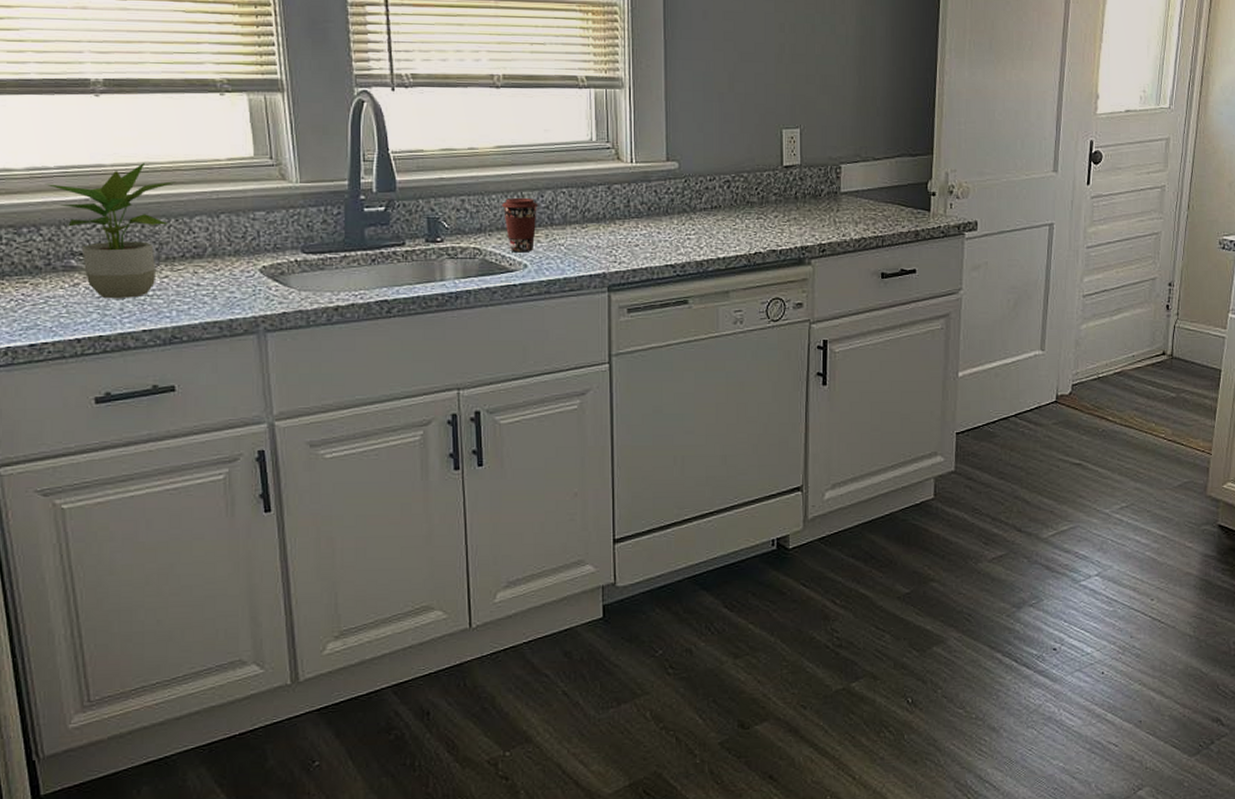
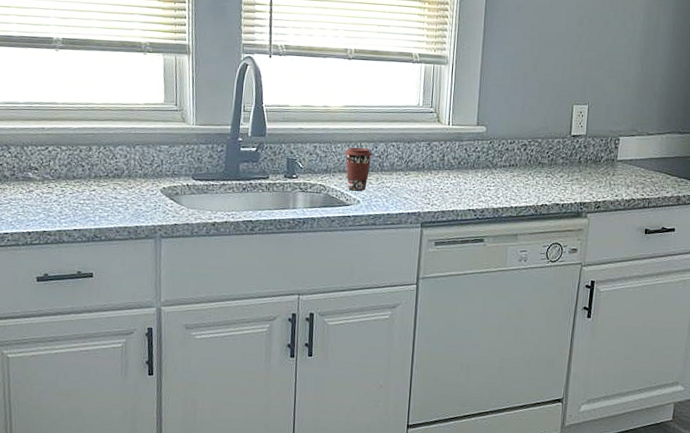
potted plant: present [44,163,177,299] -> none [15,103,107,205]

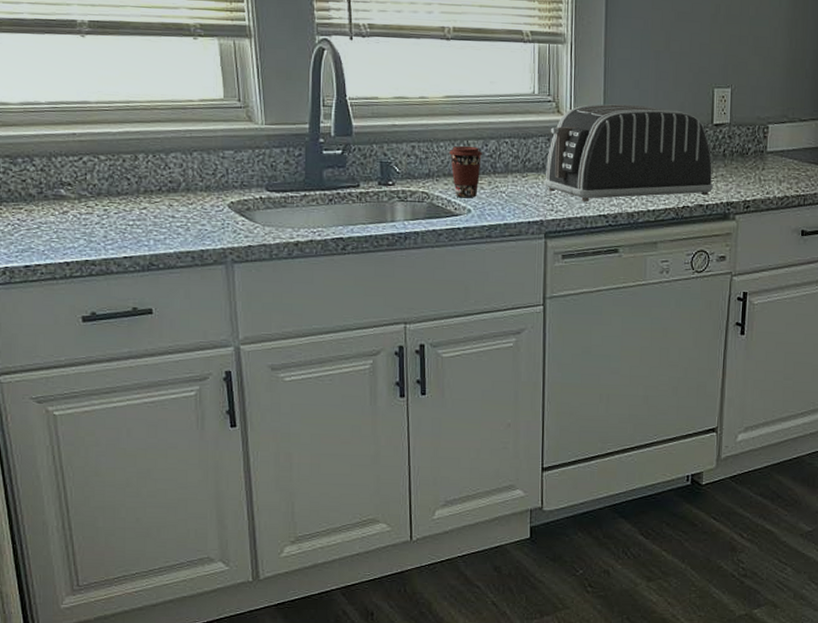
toaster: none [423,115,569,197] -> present [543,103,714,201]

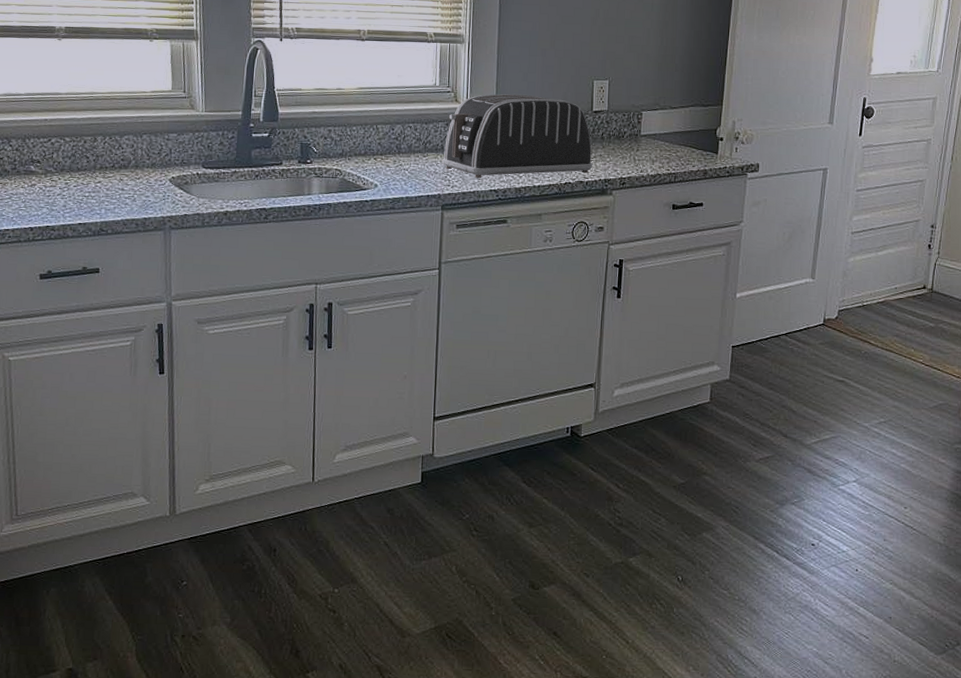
coffee cup: present [449,145,483,198] -> none [360,129,390,175]

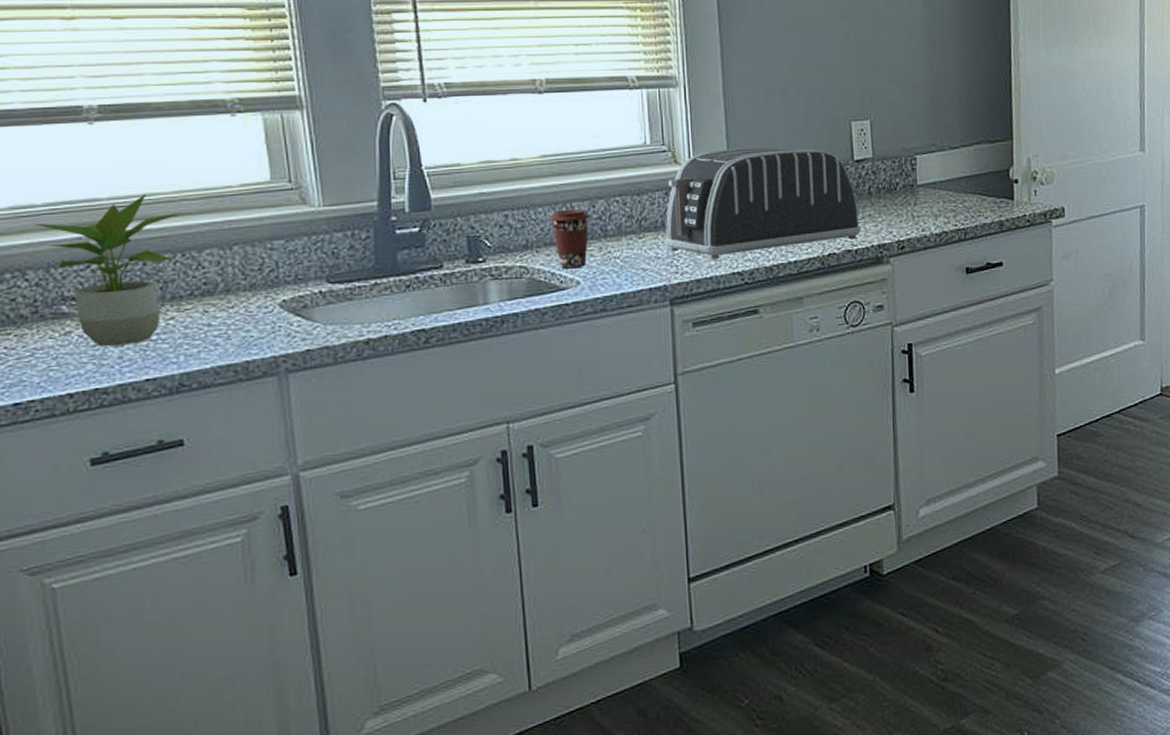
potted plant: none [16,93,113,198] -> present [30,194,183,347]
coffee cup: none [360,129,390,175] -> present [549,209,590,269]

